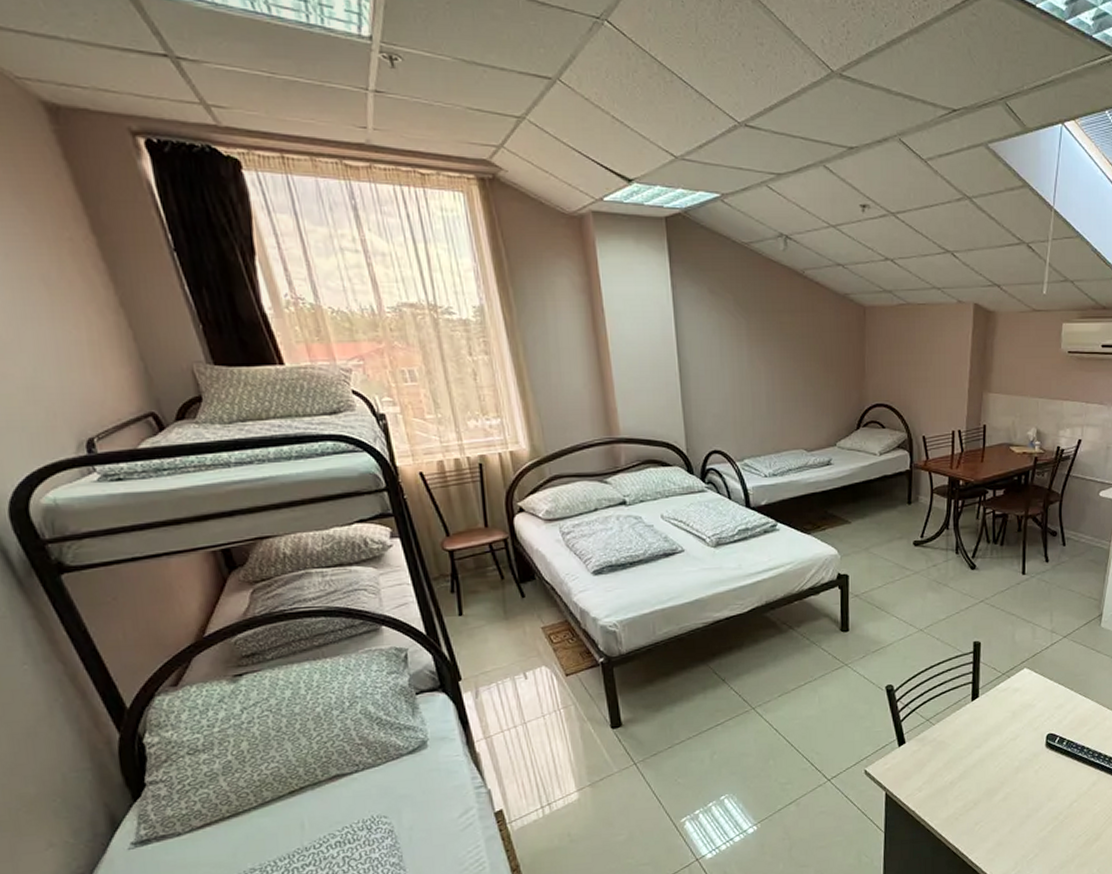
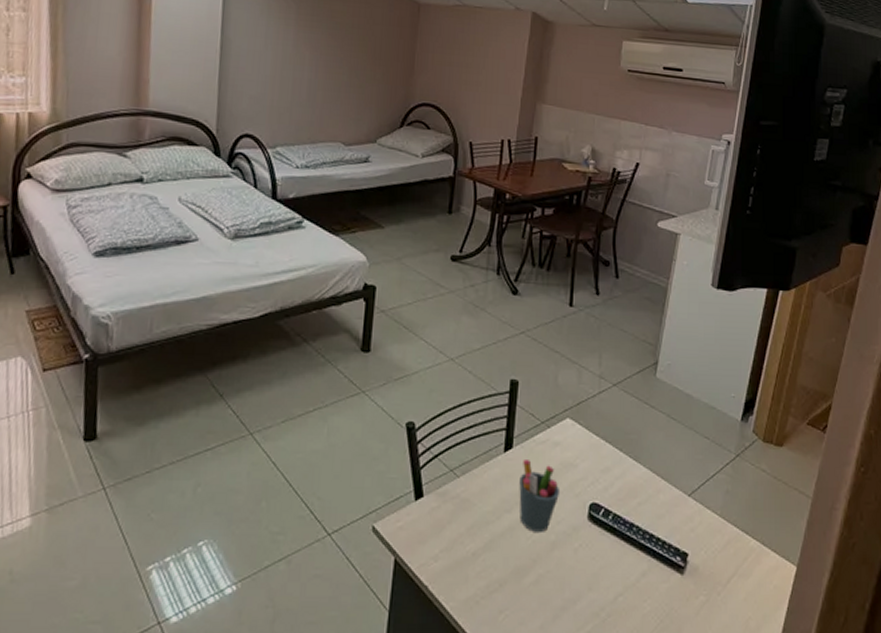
pen holder: none [986,705,1022,761] -> present [519,460,561,532]

